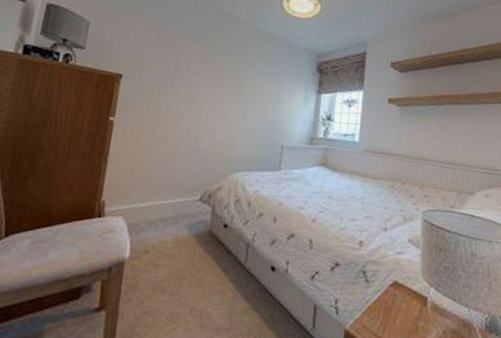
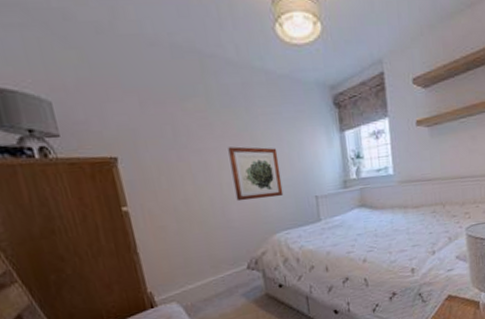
wall art: none [210,86,258,139] -> present [228,146,284,202]

